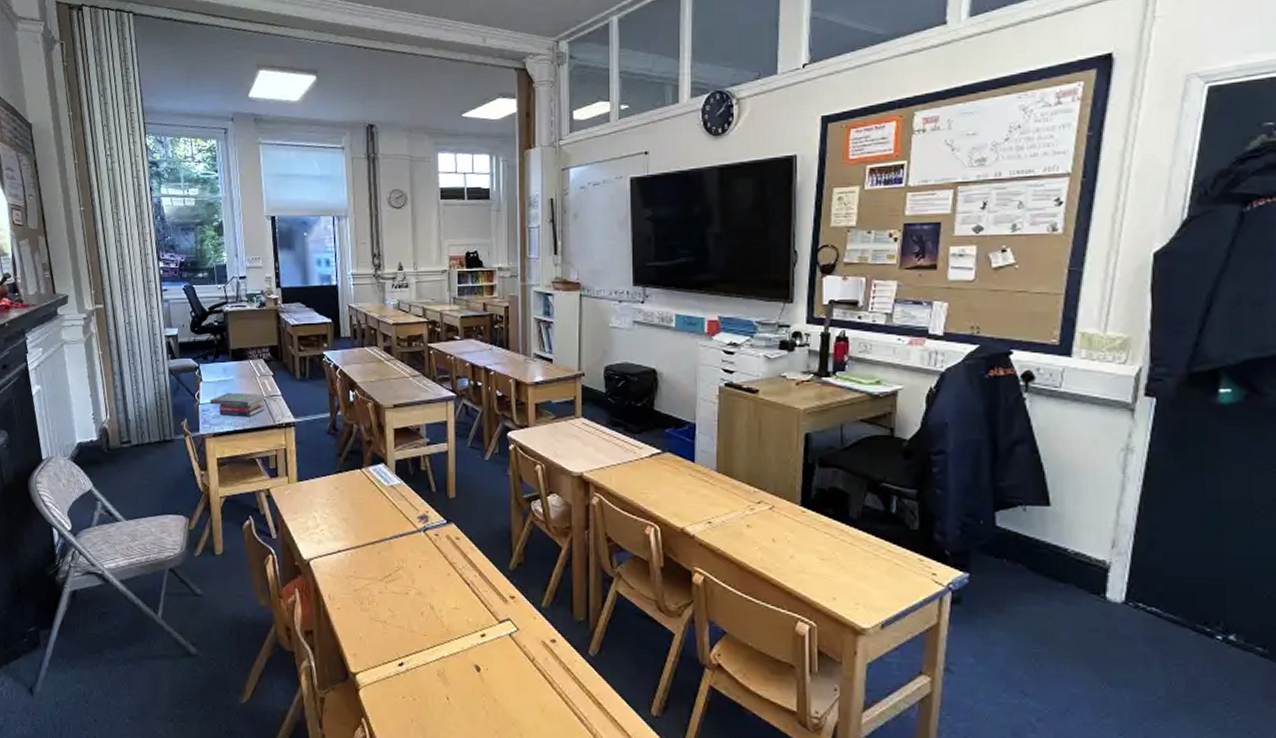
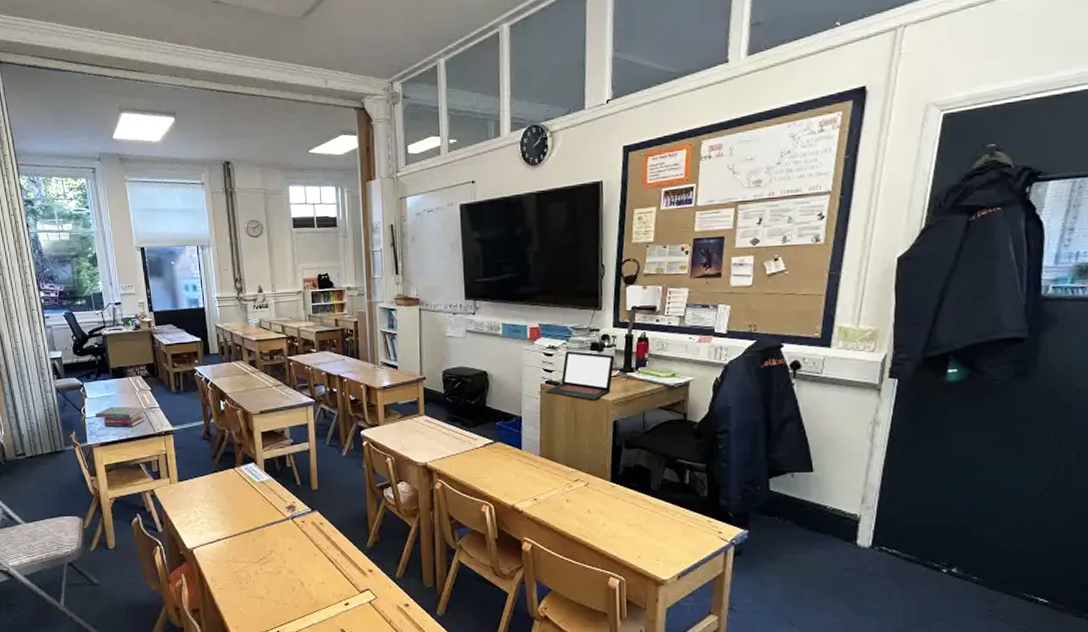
laptop: none [725,348,808,409] -> present [546,350,615,401]

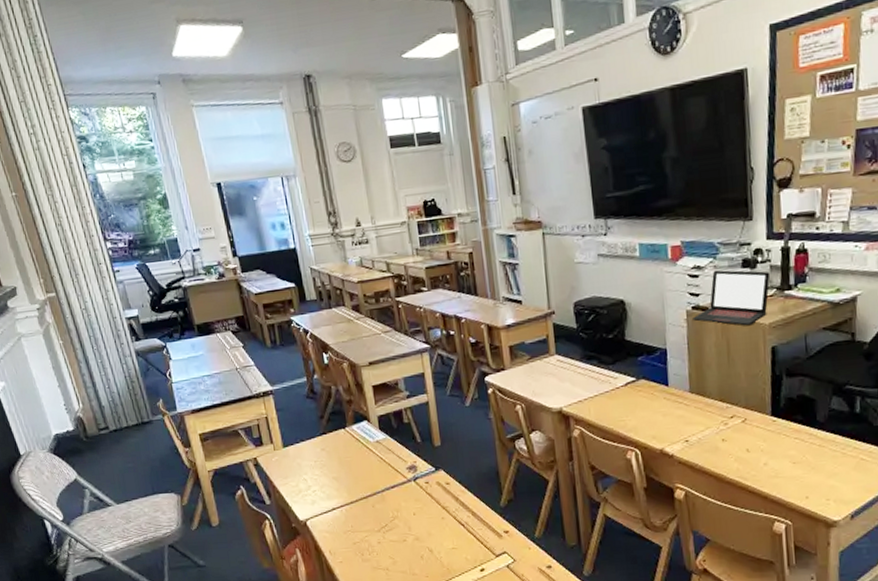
books: present [95,406,146,428] -> none [182,366,240,392]

